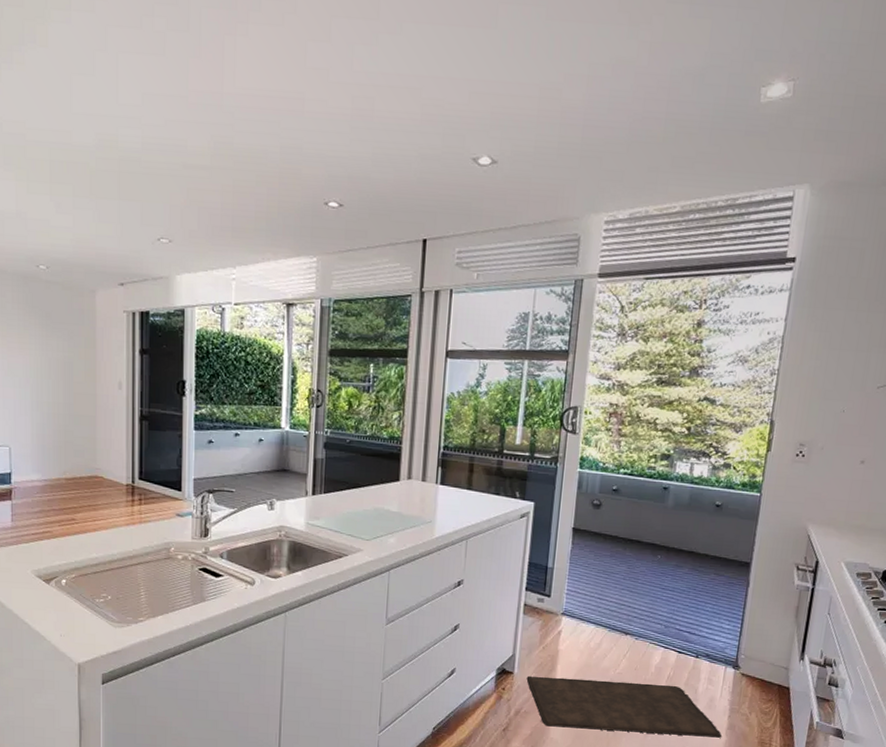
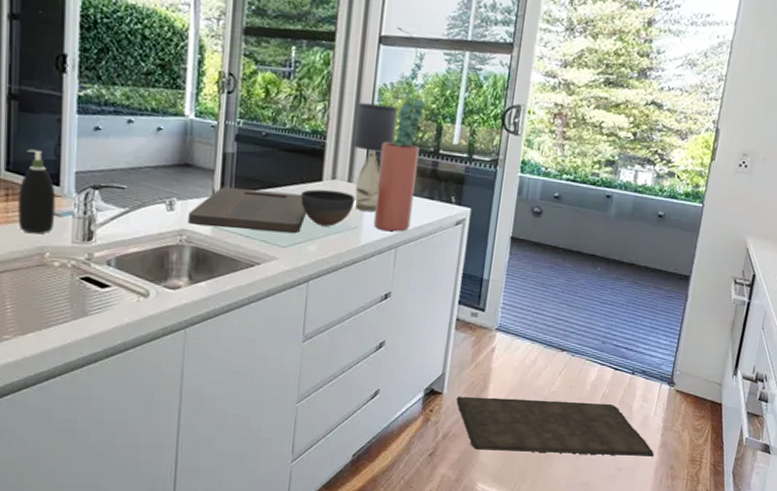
soap dispenser: none [149,461,179,531] -> present [18,149,56,233]
cutting board: none [285,488,386,527] -> present [187,187,306,233]
bowl: none [381,488,428,521] -> present [300,189,355,227]
table lamp: none [425,410,466,507] -> present [352,102,399,211]
vase: none [445,391,489,526] -> present [373,83,426,233]

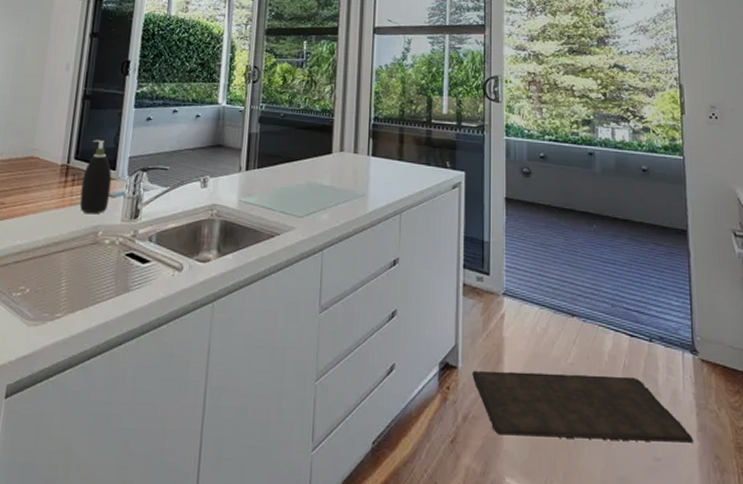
cutting board: present [187,187,306,233] -> none [218,164,319,203]
bowl: present [300,189,355,227] -> none [314,161,361,196]
table lamp: present [352,102,399,211] -> none [356,83,394,179]
vase: present [373,83,426,233] -> none [378,64,416,198]

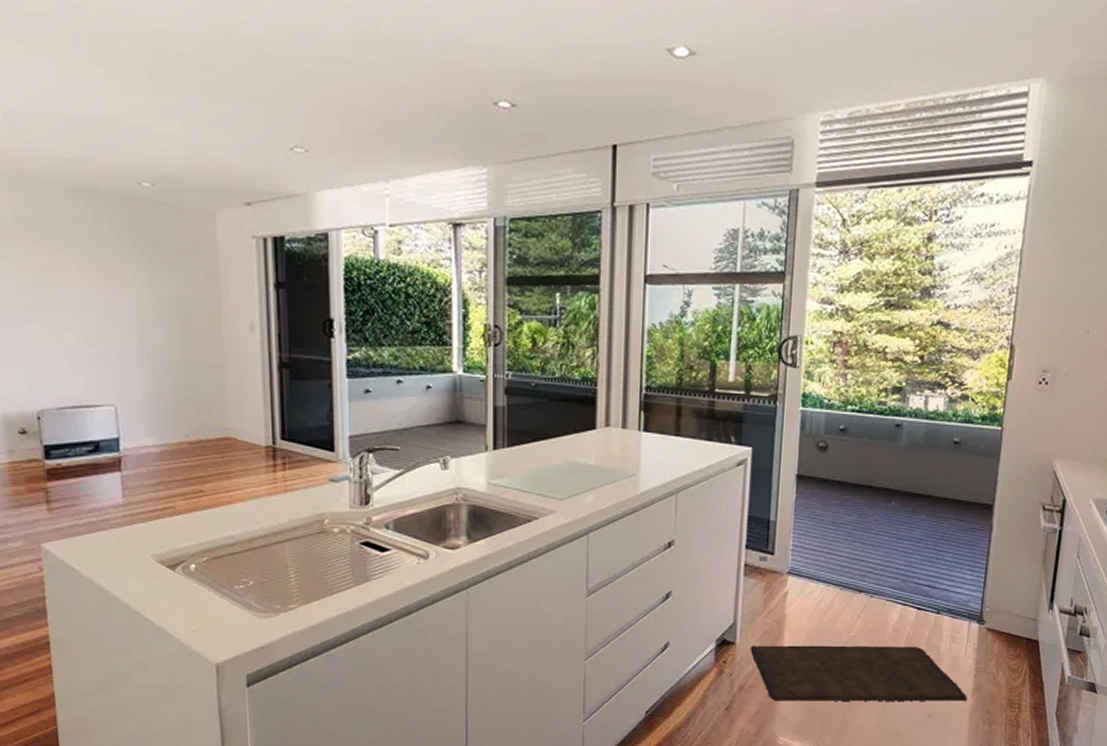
soap dispenser: present [79,139,112,213] -> none [295,416,332,500]

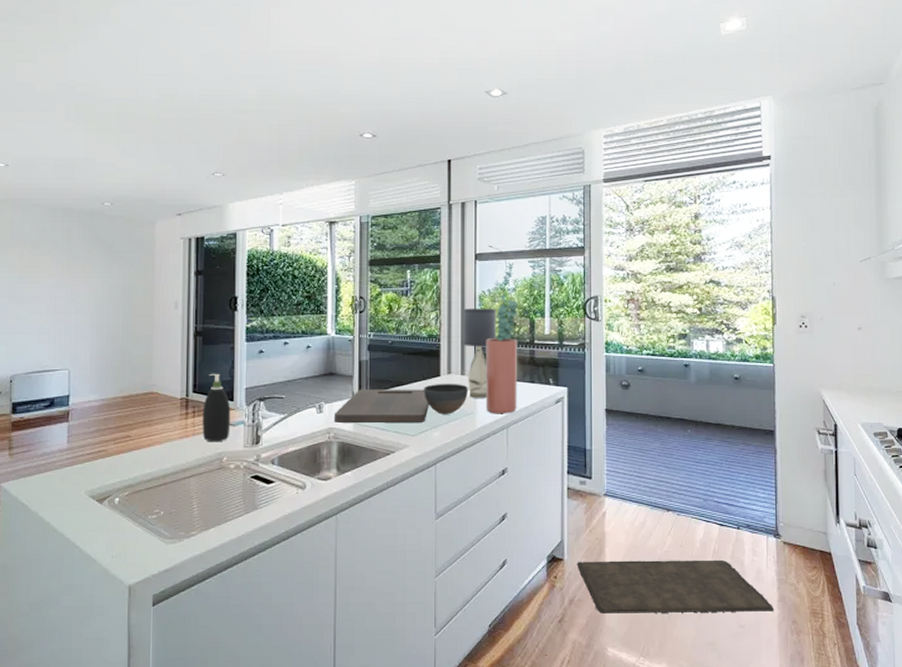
soap dispenser: none [295,416,332,500] -> present [202,373,231,441]
cutting board: none [462,442,581,484] -> present [333,389,429,423]
bowl: none [575,437,630,476] -> present [424,383,468,415]
table lamp: none [624,345,670,457] -> present [462,308,497,398]
vase: none [651,322,697,477] -> present [486,288,518,414]

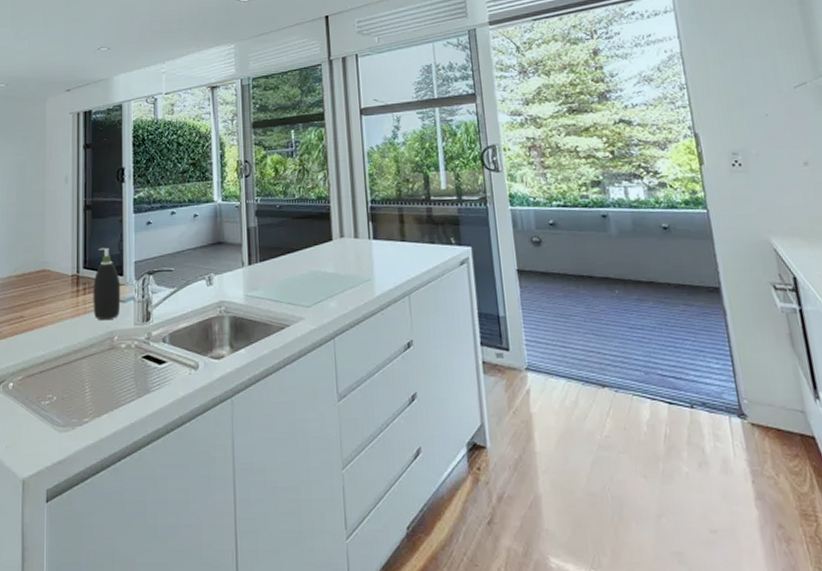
cutting board: present [333,389,429,423] -> none [224,255,323,295]
bowl: present [424,383,468,415] -> none [316,247,364,282]
table lamp: present [462,308,497,398] -> none [352,165,389,263]
vase: present [486,288,518,414] -> none [378,143,418,280]
doormat: present [577,559,775,614] -> none [502,446,753,514]

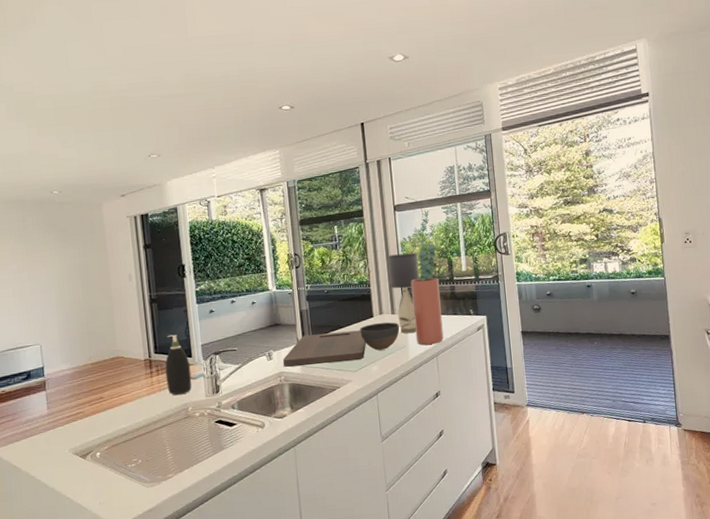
cutting board: none [224,255,323,295] -> present [282,330,366,367]
bowl: none [316,247,364,282] -> present [360,322,400,351]
table lamp: none [352,165,389,263] -> present [388,252,419,333]
vase: none [378,143,418,280] -> present [410,234,444,346]

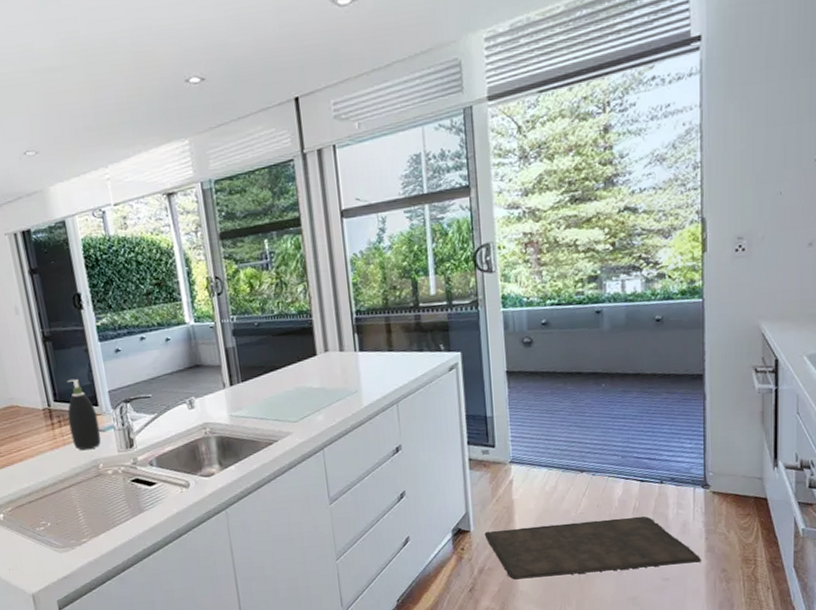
cutting board: present [282,330,366,367] -> none [207,371,309,417]
bowl: present [360,322,400,351] -> none [300,361,350,397]
table lamp: present [388,252,419,333] -> none [334,272,375,375]
vase: present [410,234,444,346] -> none [363,247,406,390]
doormat: none [508,450,681,506] -> present [484,516,702,580]

